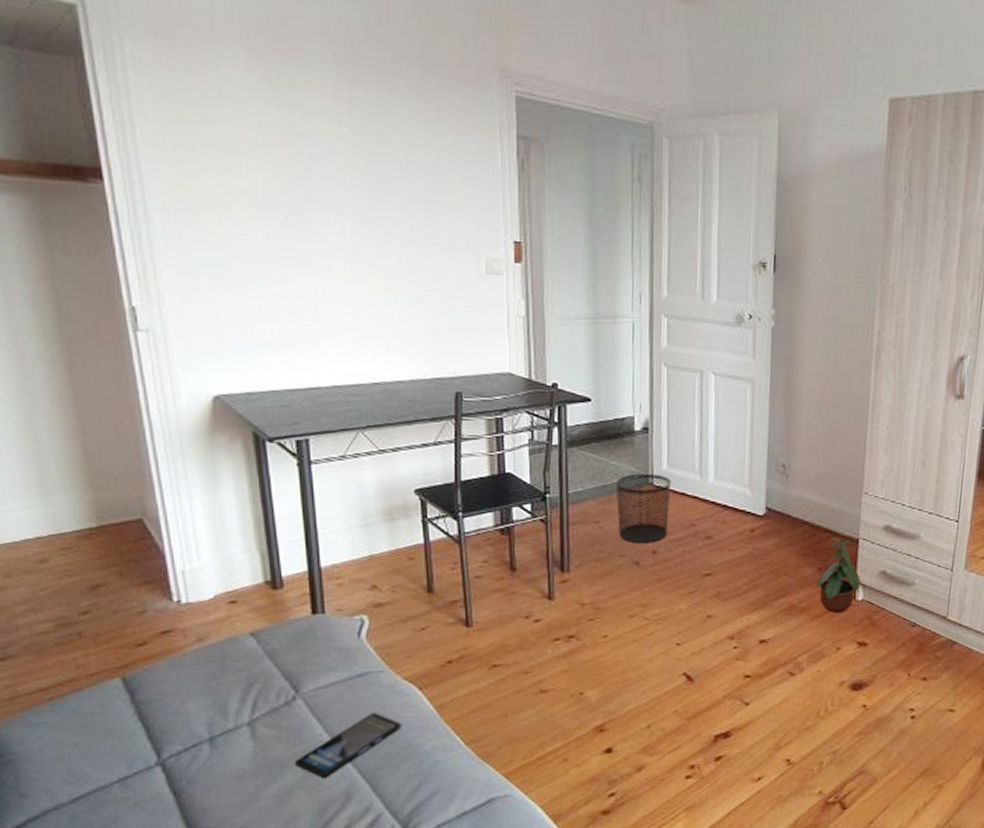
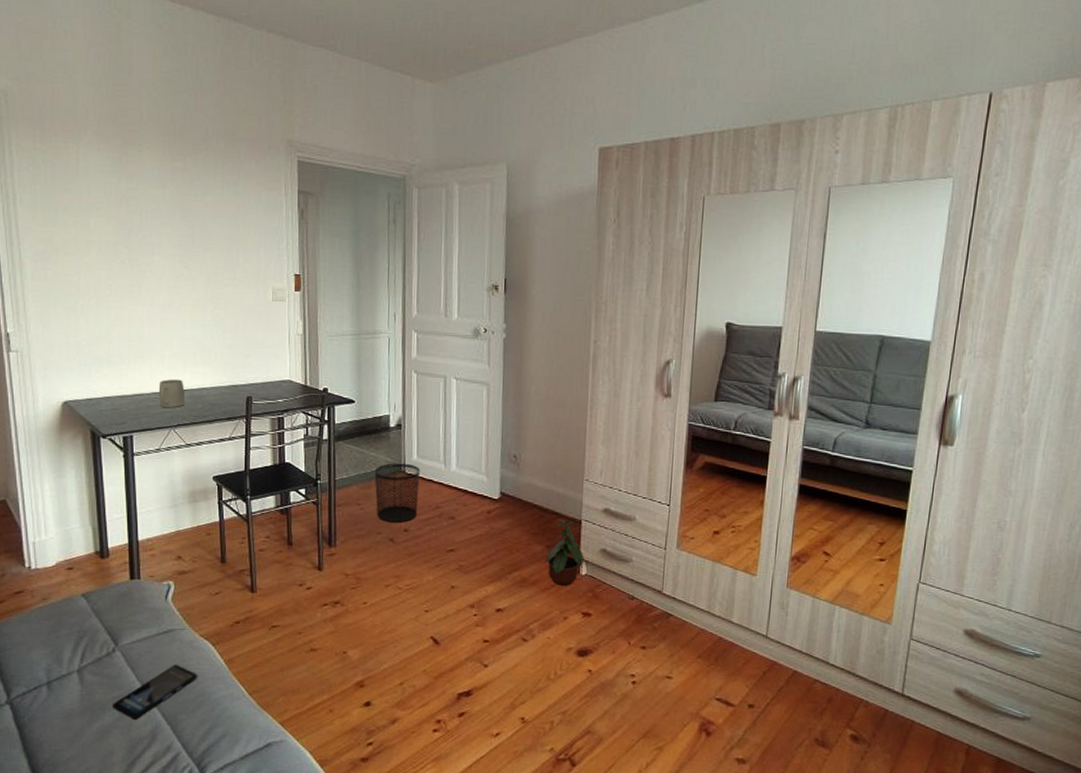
mug: none [342,369,375,406] -> present [160,379,184,408]

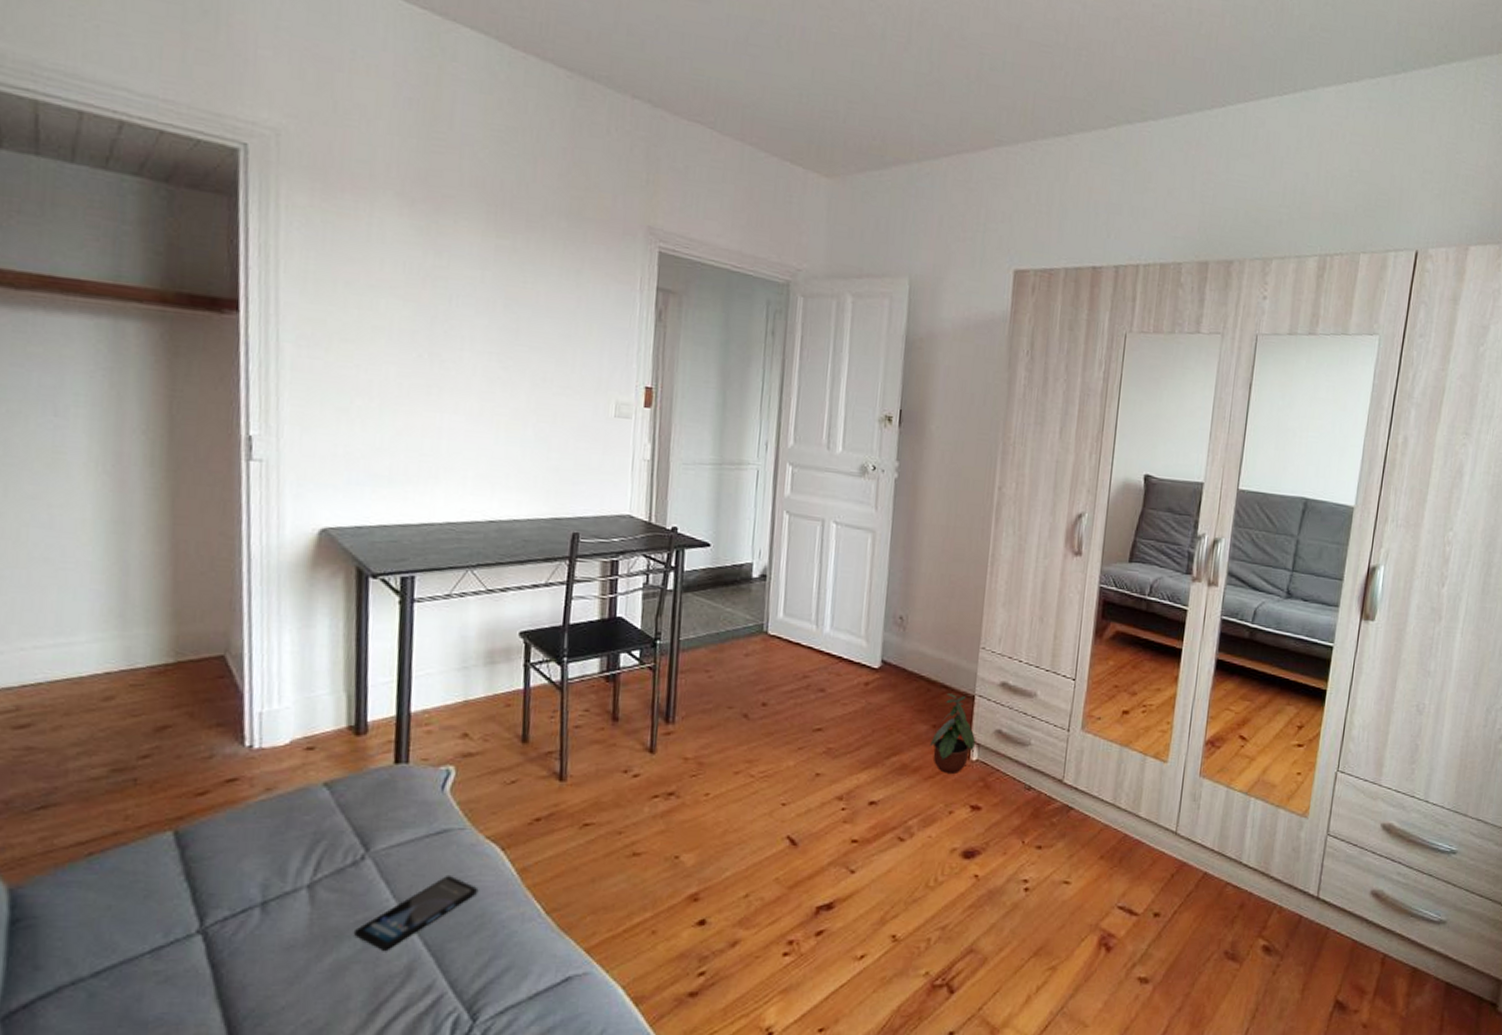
mug: present [160,379,184,408] -> none [455,506,491,544]
waste bin: present [374,463,421,523] -> none [729,621,787,695]

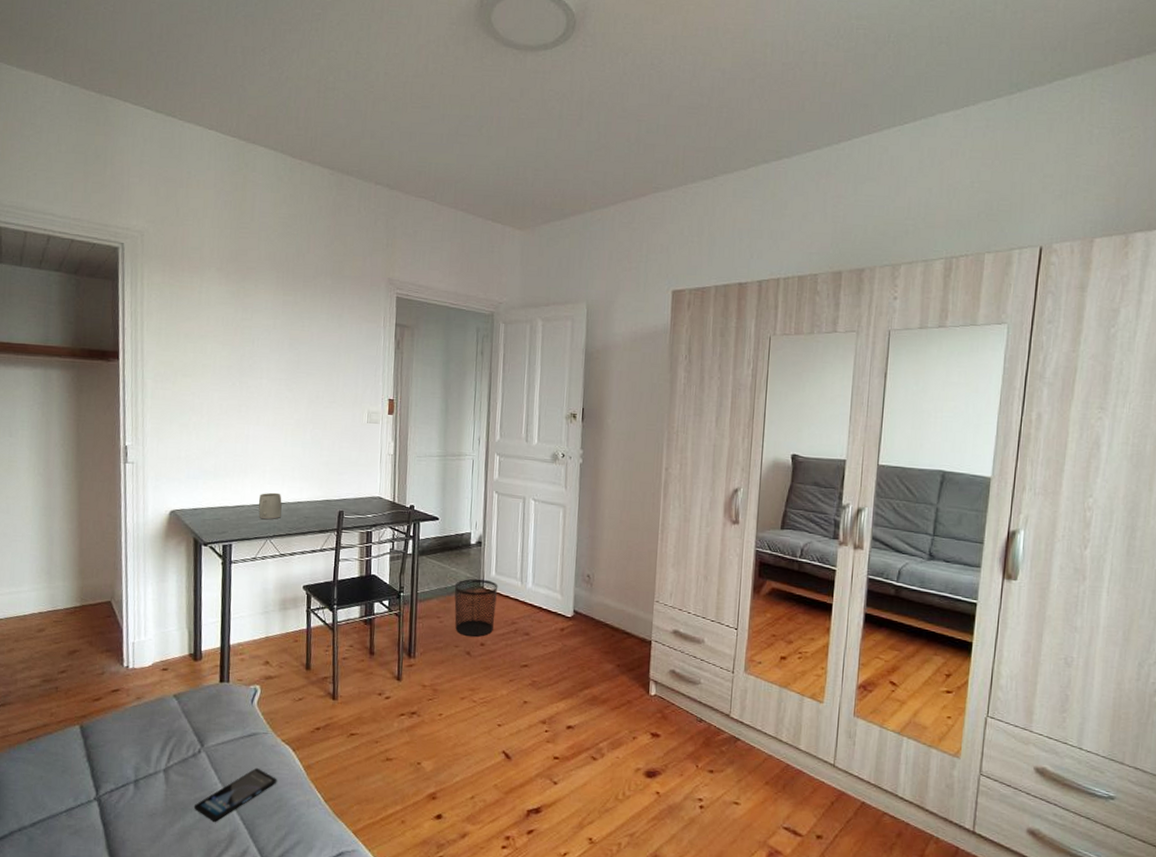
mug: none [455,506,491,544] -> present [258,492,282,520]
waste bin: none [729,621,787,695] -> present [454,578,499,637]
potted plant: present [929,692,975,773] -> none [615,638,653,706]

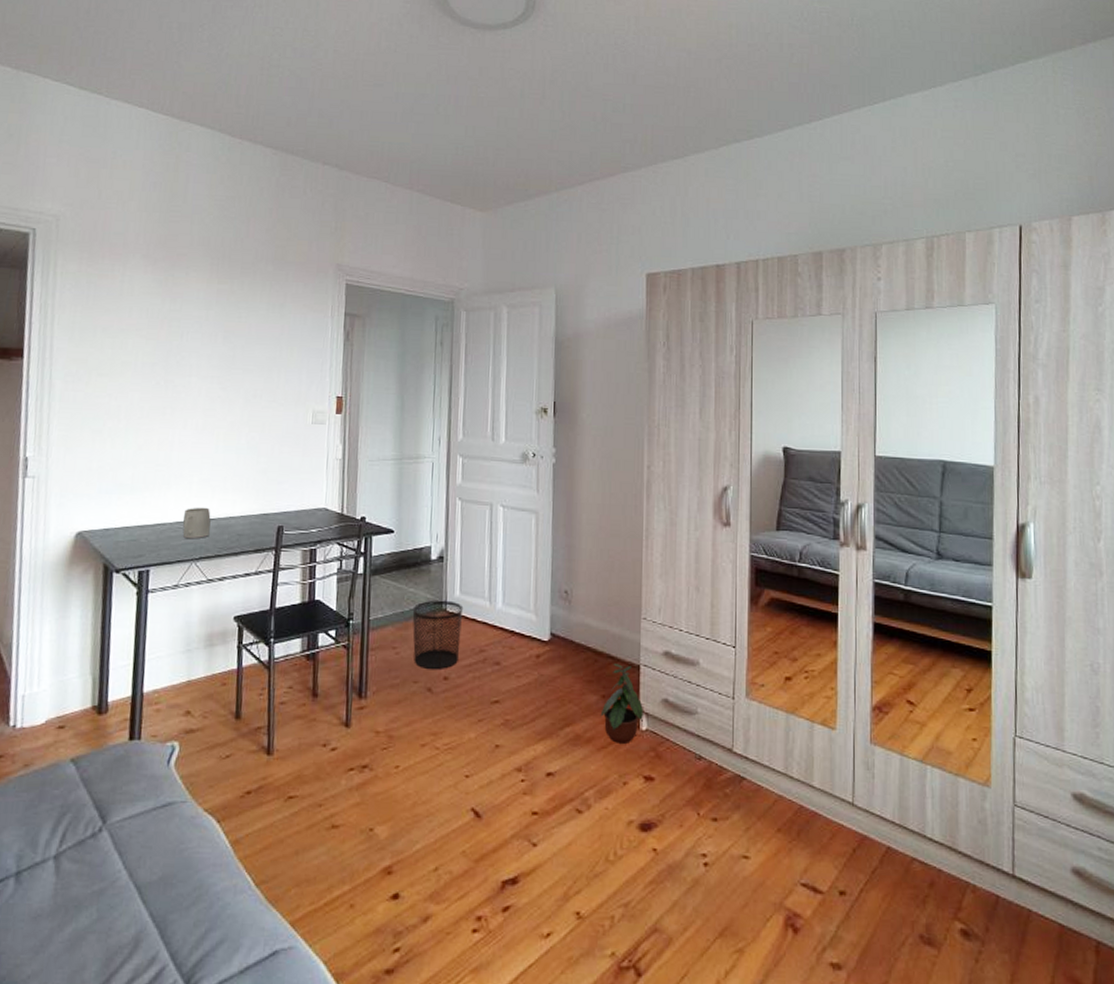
smartphone: present [193,767,278,822] -> none [90,846,197,921]
potted plant: none [615,638,653,706] -> present [600,662,643,744]

